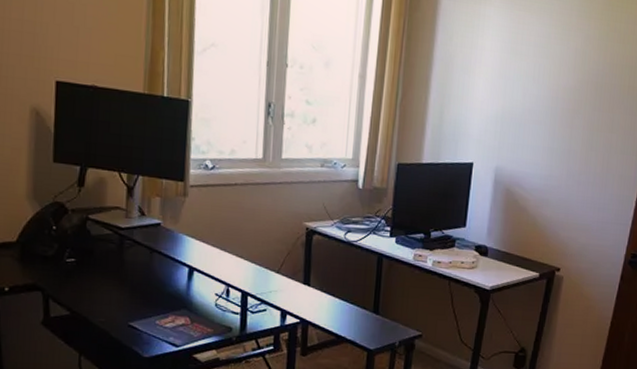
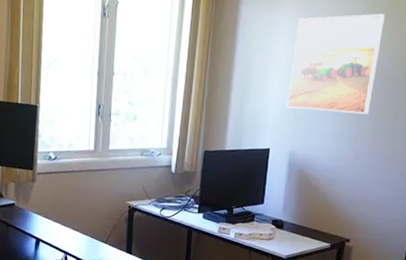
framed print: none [492,11,601,128] -> present [286,13,385,115]

